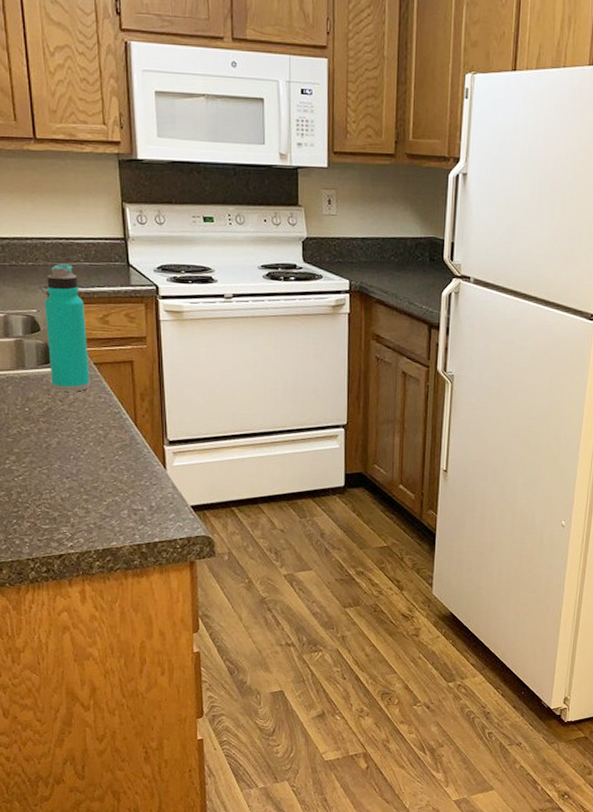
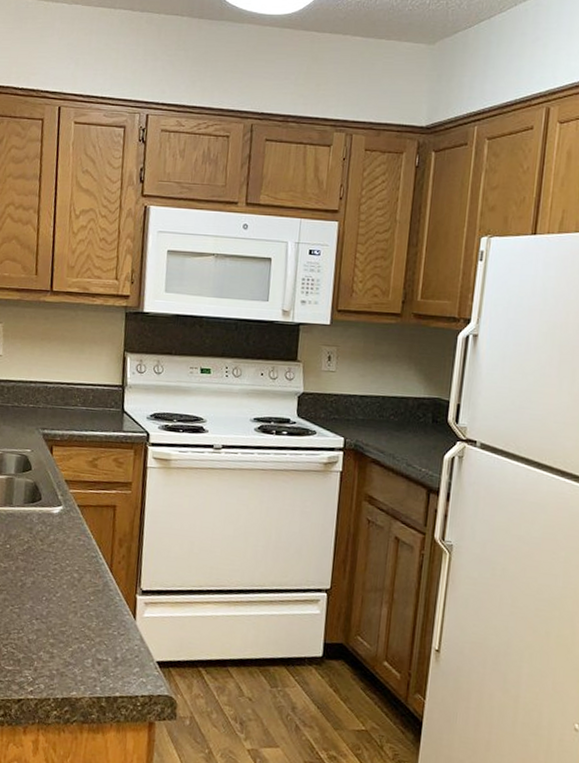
water bottle: present [45,264,90,392] -> none [34,407,76,533]

